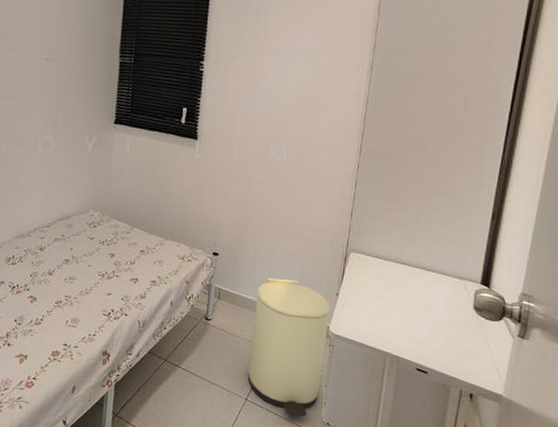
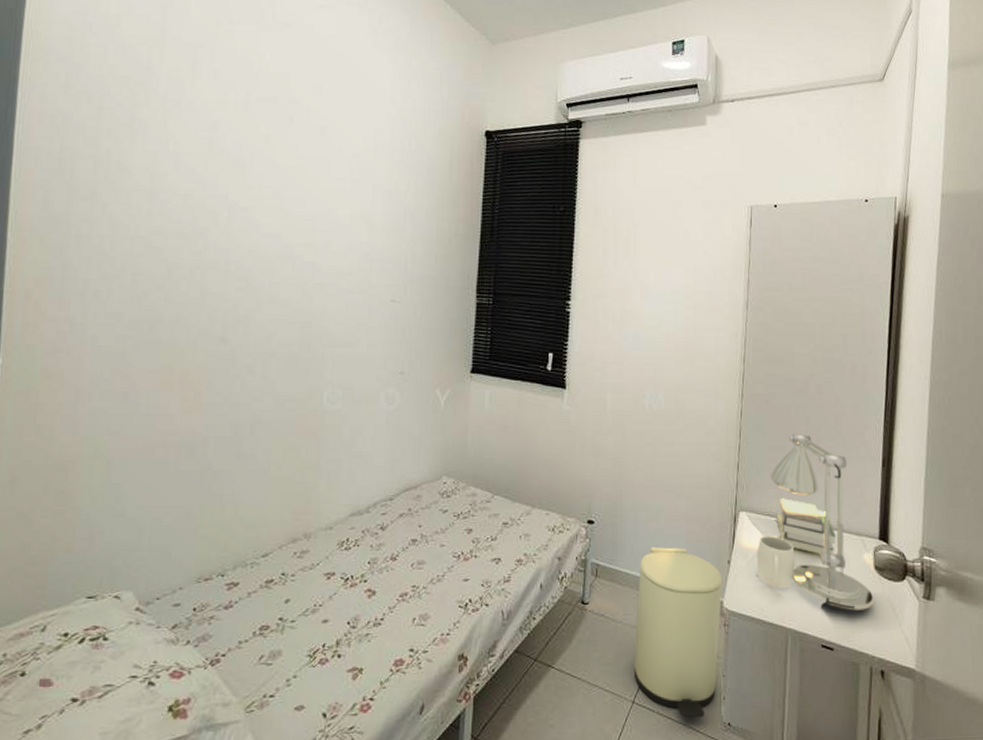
mug: none [361,274,399,320] -> present [756,536,795,589]
desk lamp: none [382,186,470,345] -> present [770,433,874,613]
books: none [384,243,440,295] -> present [776,498,836,555]

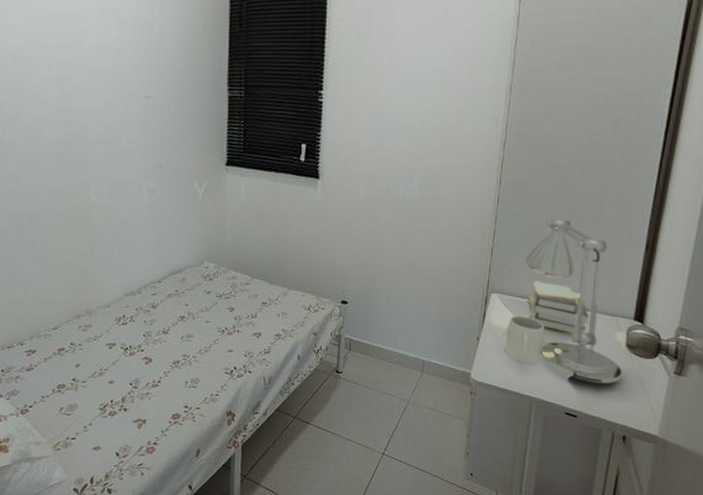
pedal bin: present [633,547,723,718] -> none [384,325,471,468]

